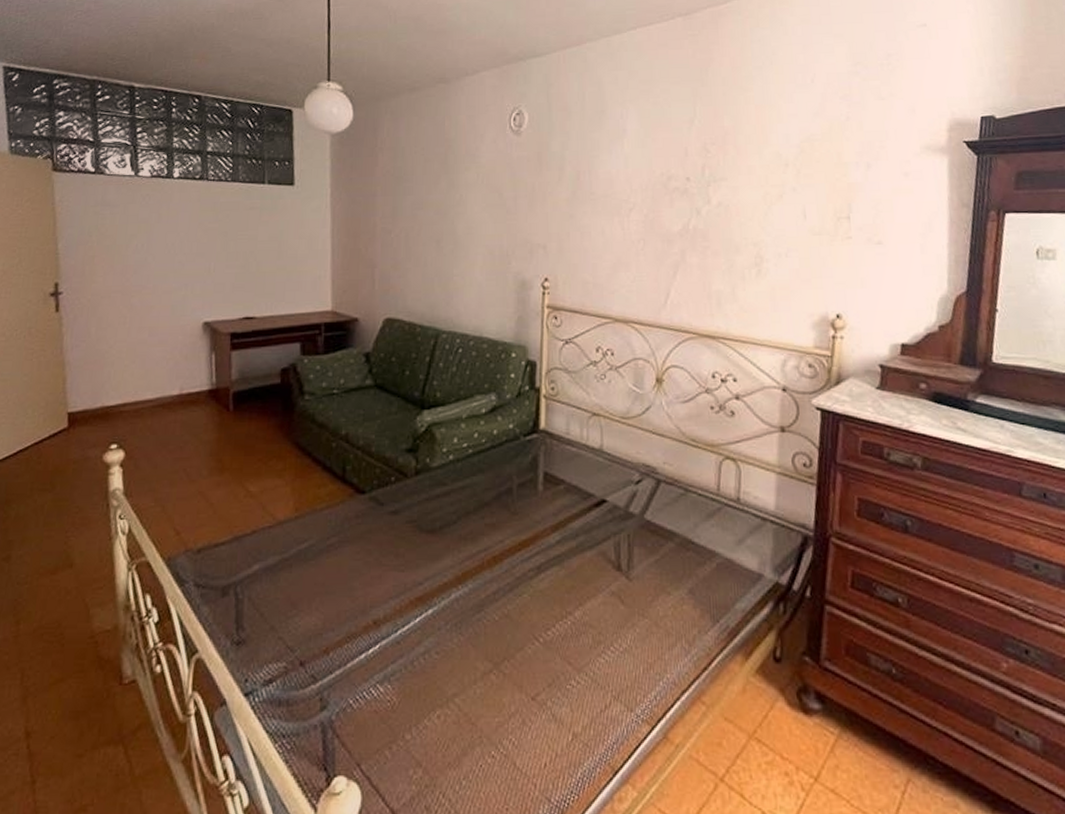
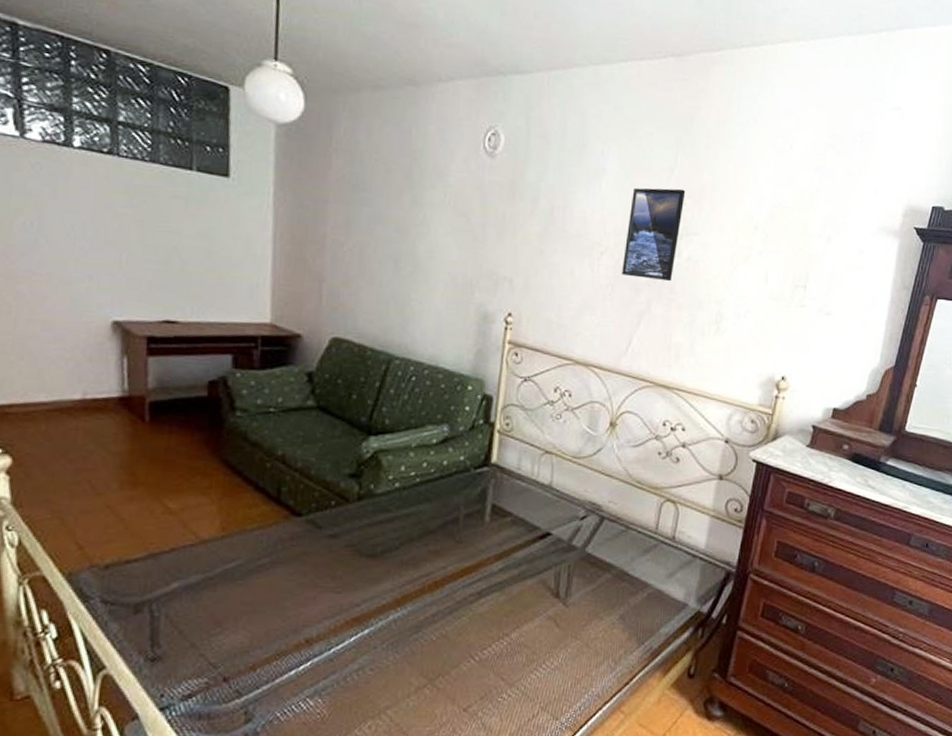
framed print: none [652,137,708,230] -> present [622,187,686,282]

